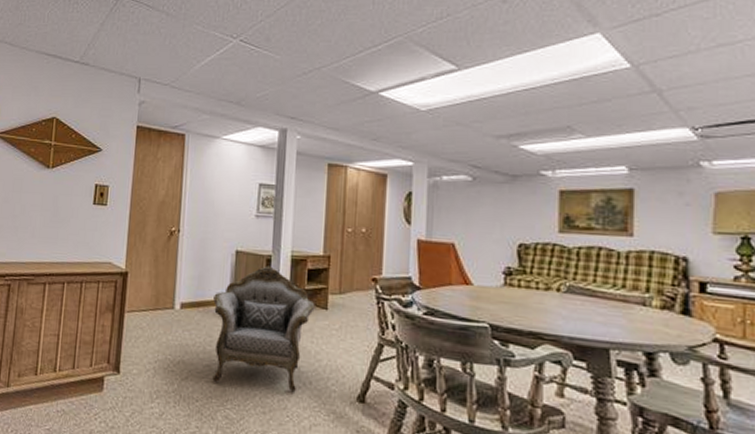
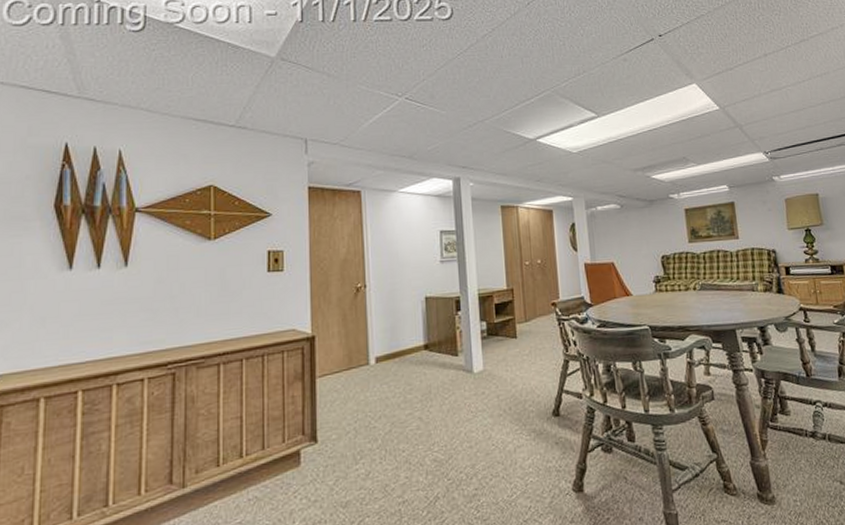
armchair: present [212,265,315,393] -> none [408,306,506,428]

